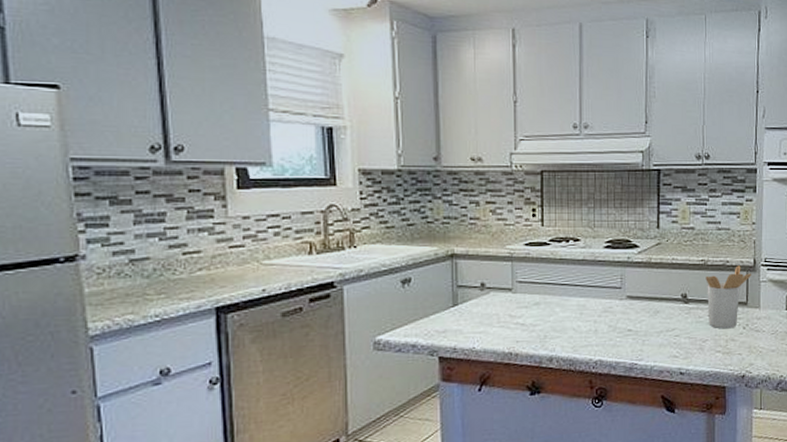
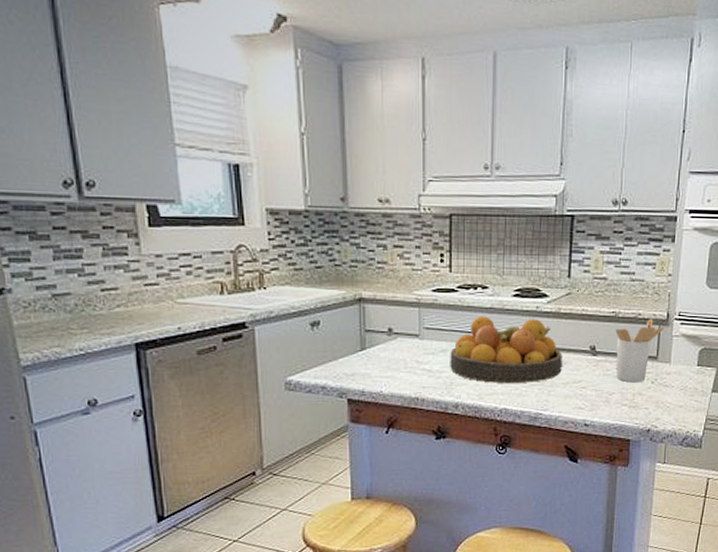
fruit bowl: none [543,268,656,335] -> present [450,316,563,384]

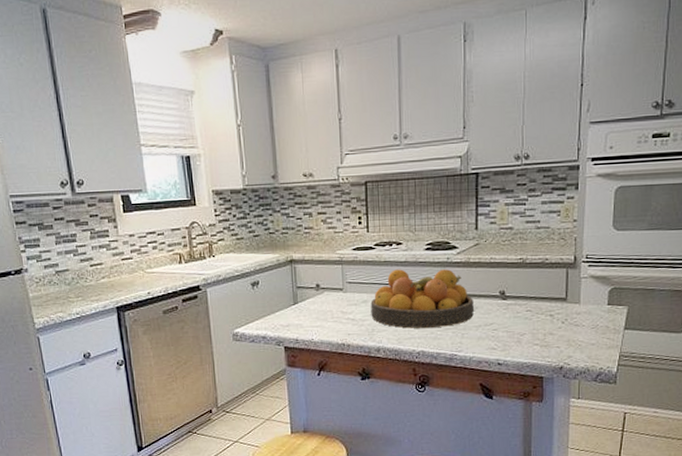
utensil holder: present [616,319,664,383] -> none [524,263,572,324]

